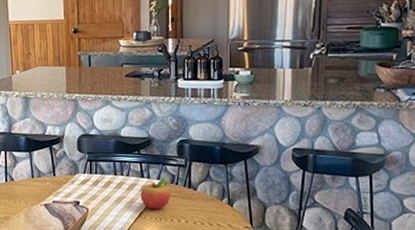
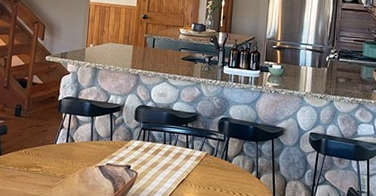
fruit: present [140,179,171,210] -> none [184,150,210,178]

